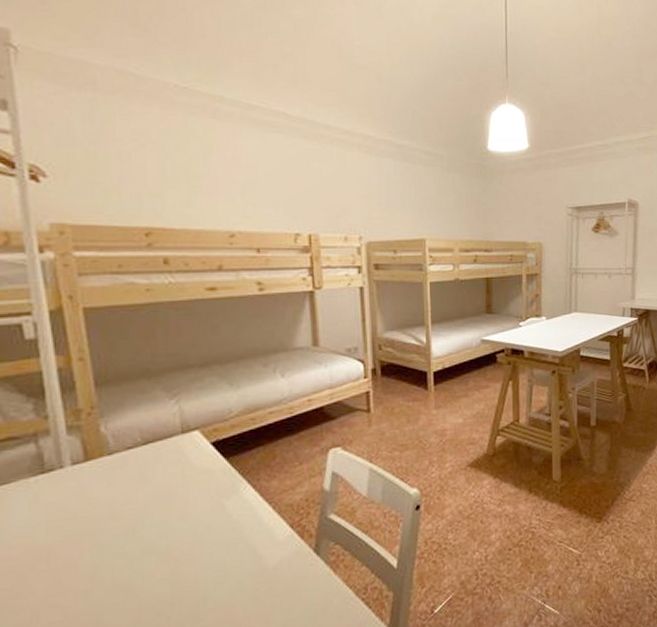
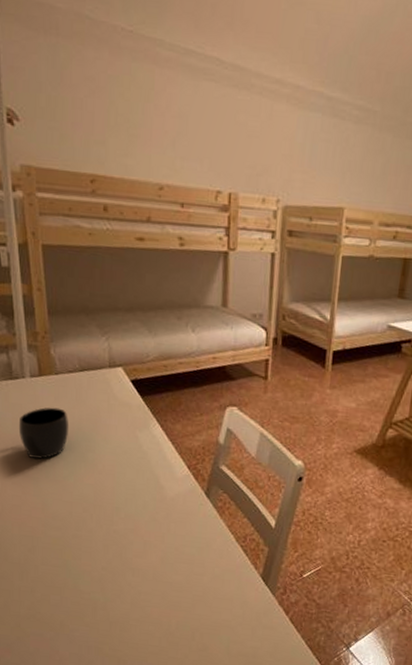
mug: none [55,494,132,567] -> present [18,407,70,459]

